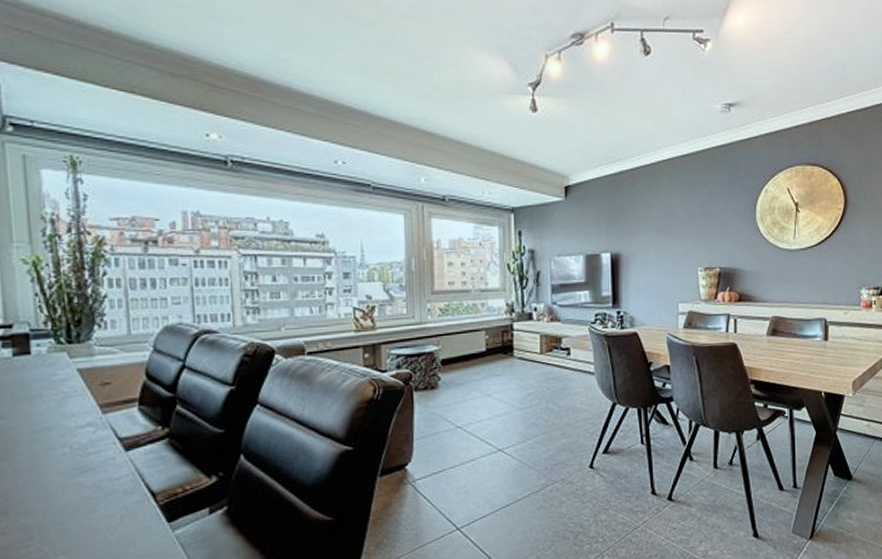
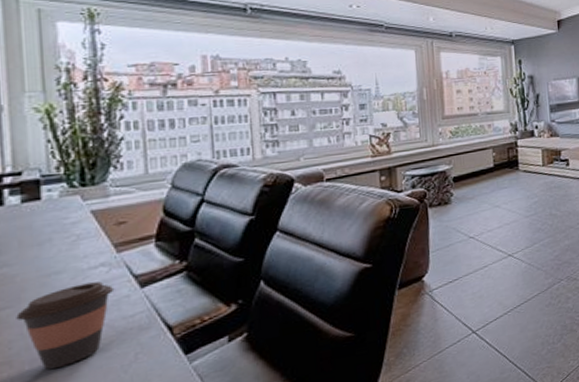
coffee cup: none [11,441,101,524] -> present [16,281,115,370]

